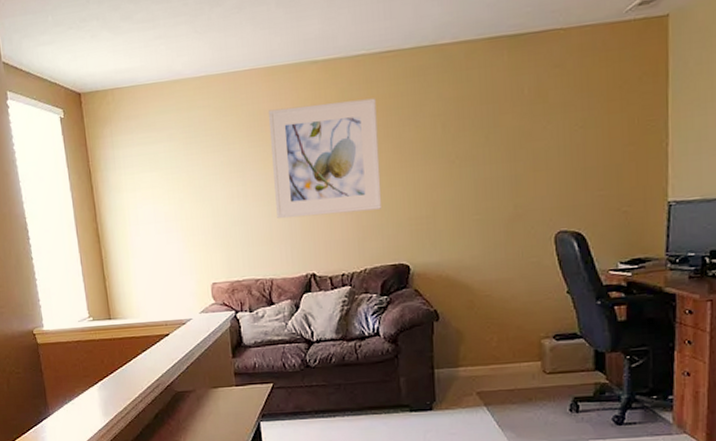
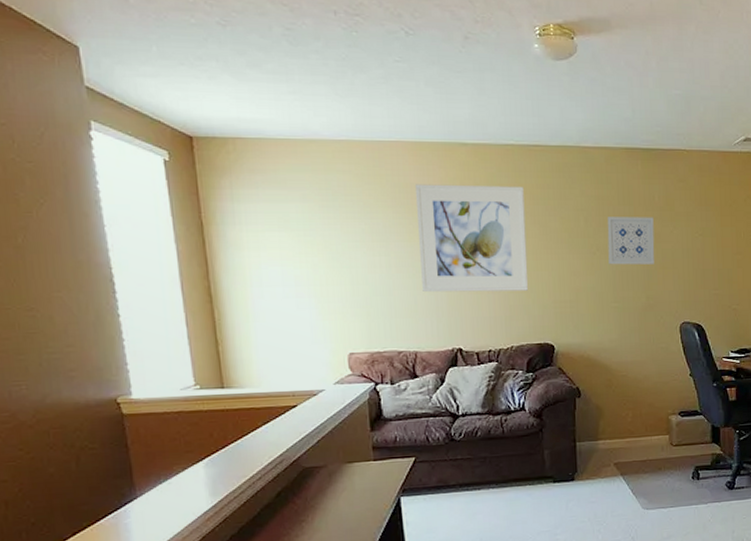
wall art: none [467,113,524,173] -> present [607,217,655,265]

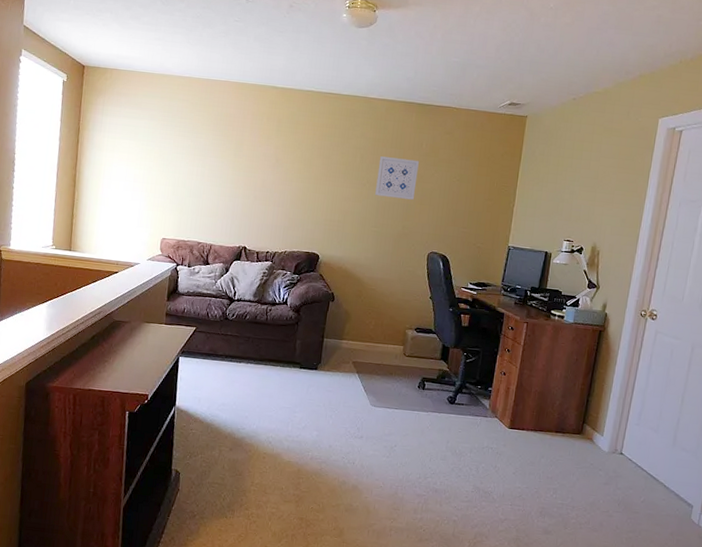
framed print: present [414,184,529,293] -> none [224,115,316,208]

